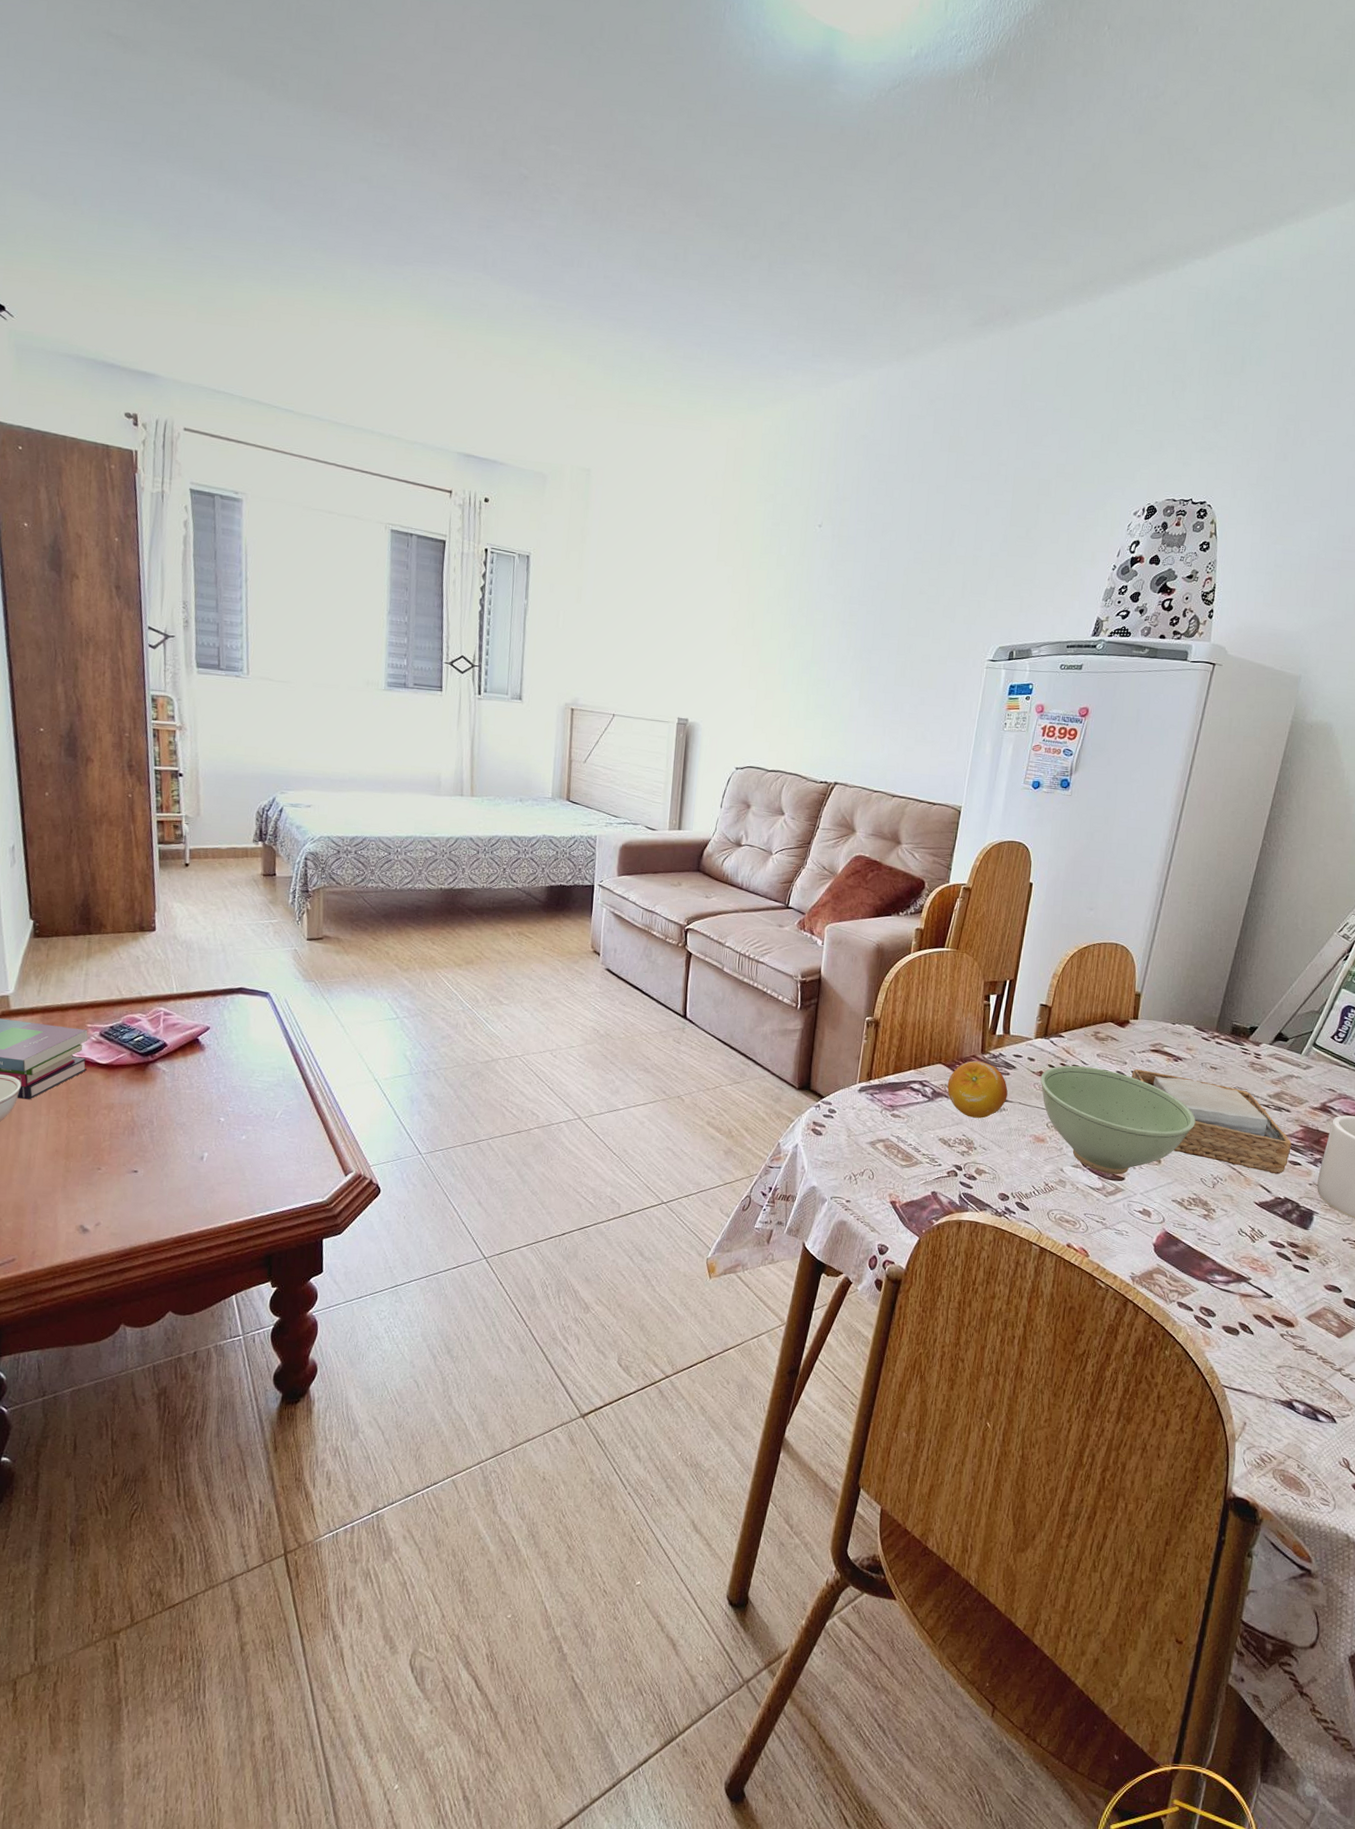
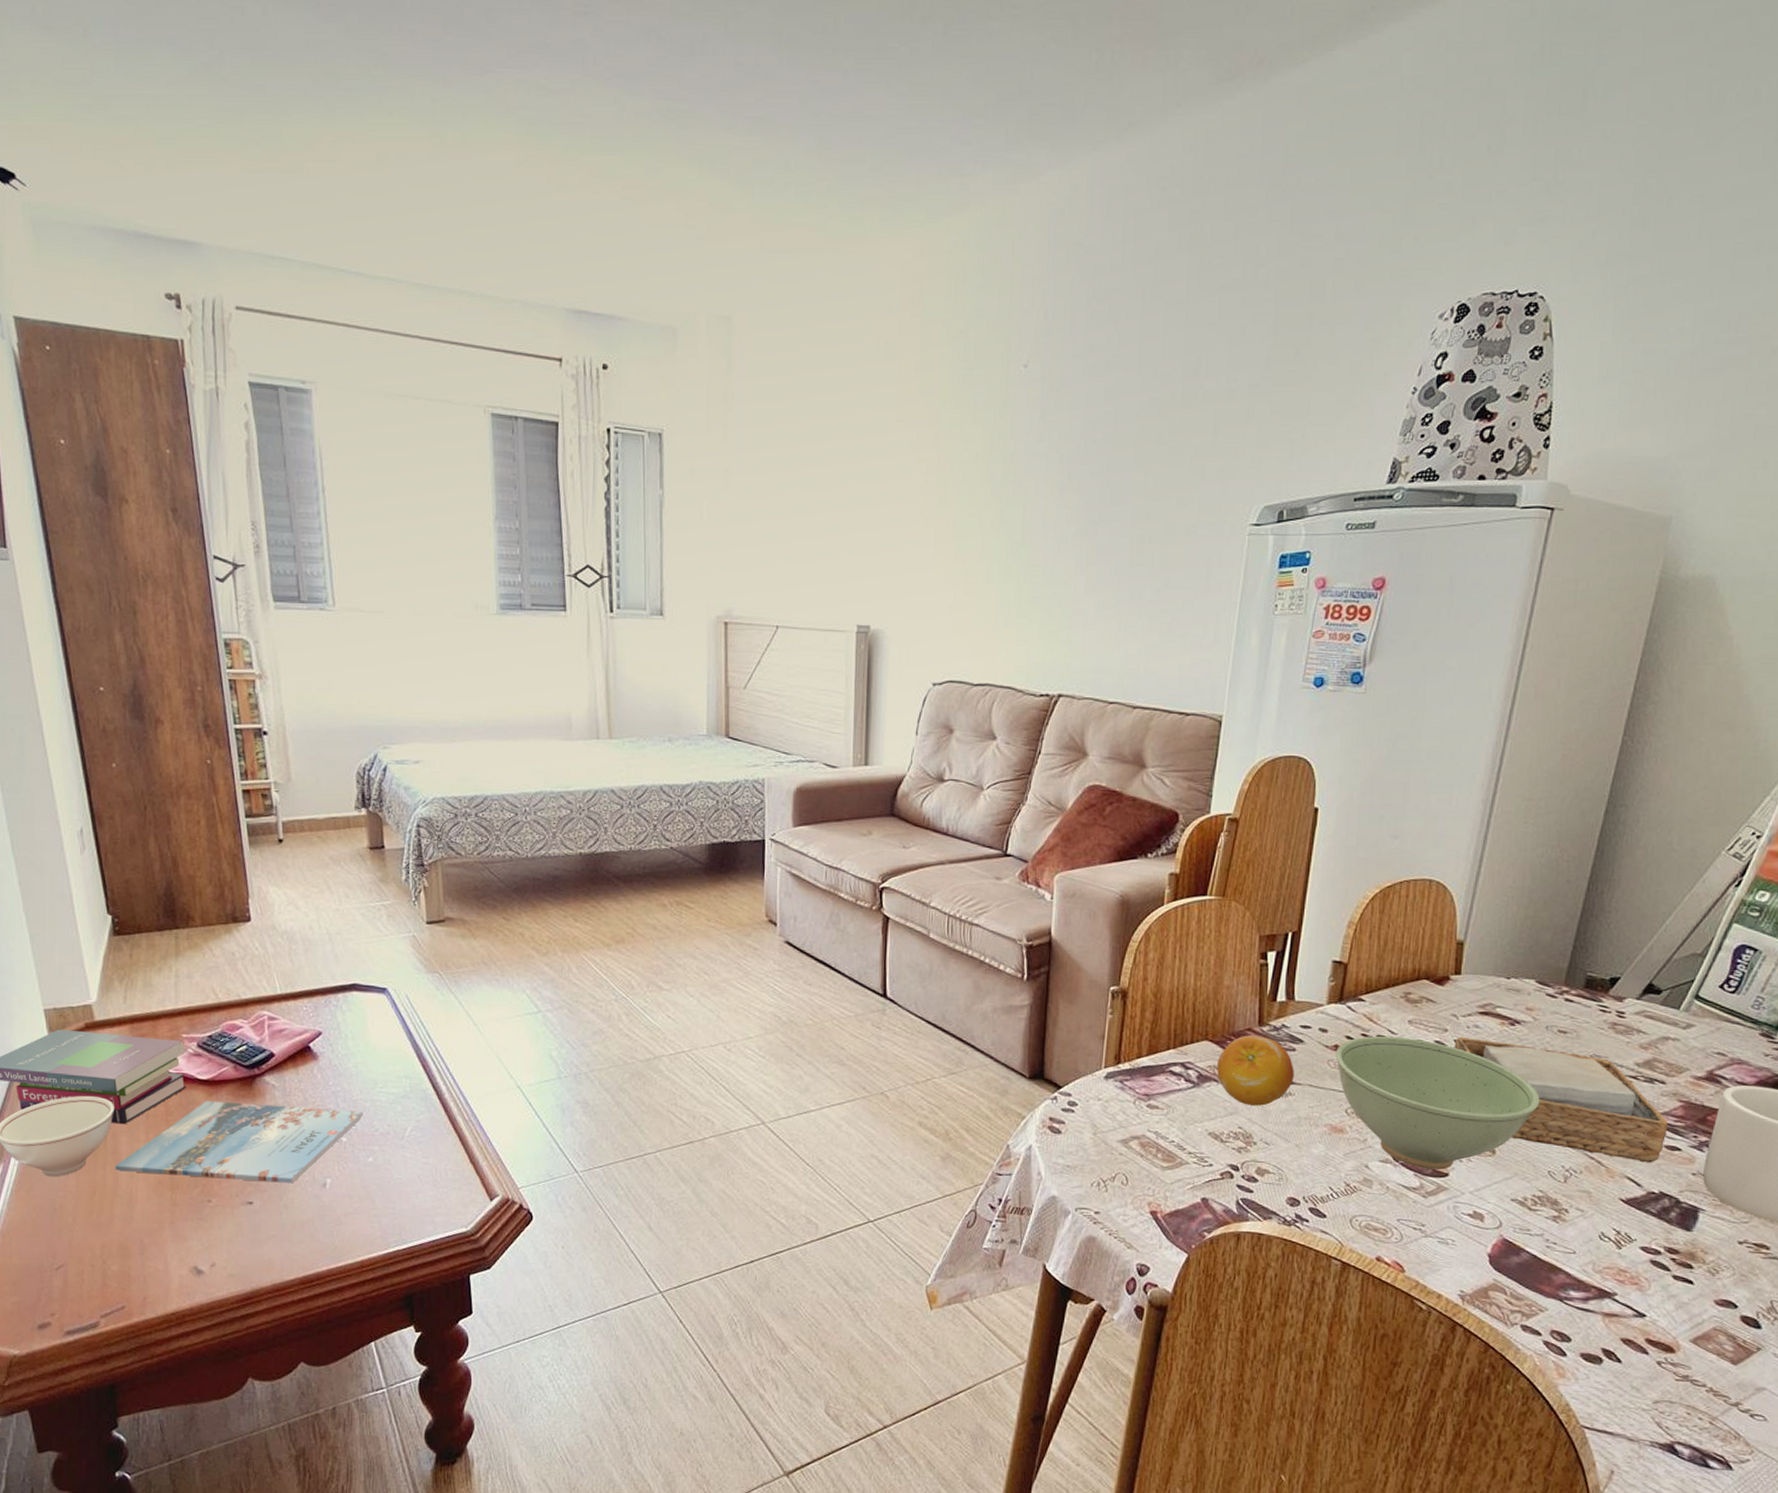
magazine: none [17,1082,240,1156] -> present [115,1101,363,1183]

